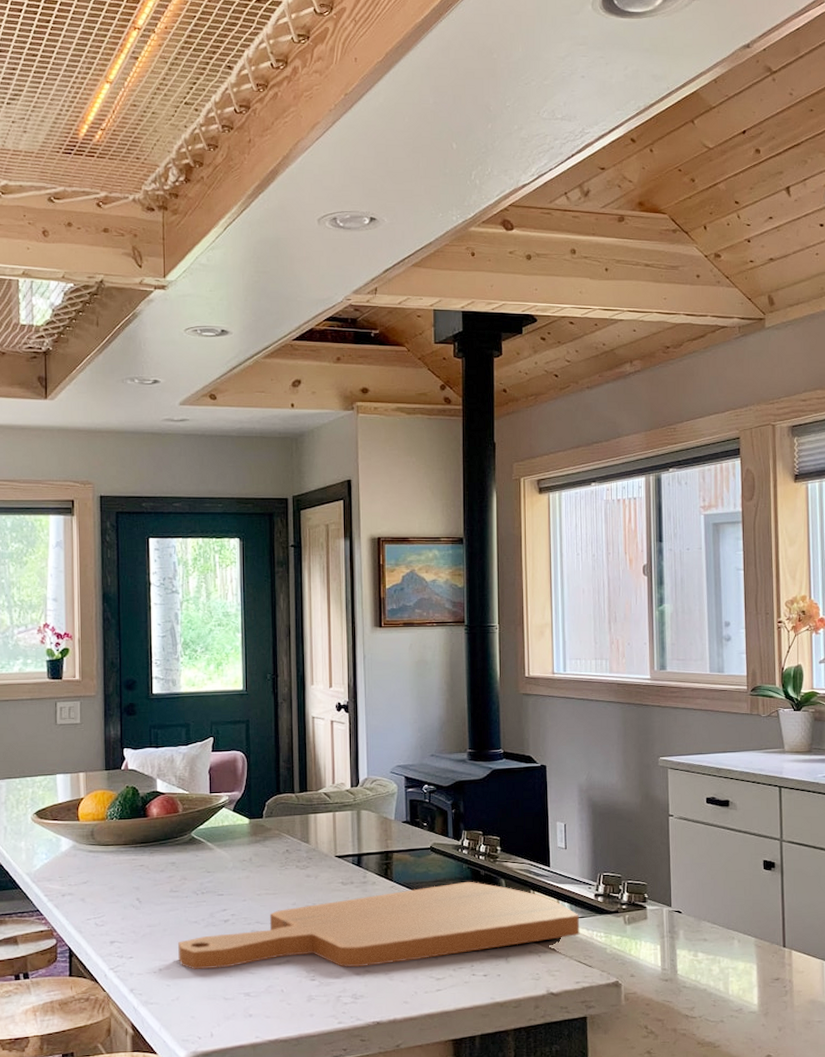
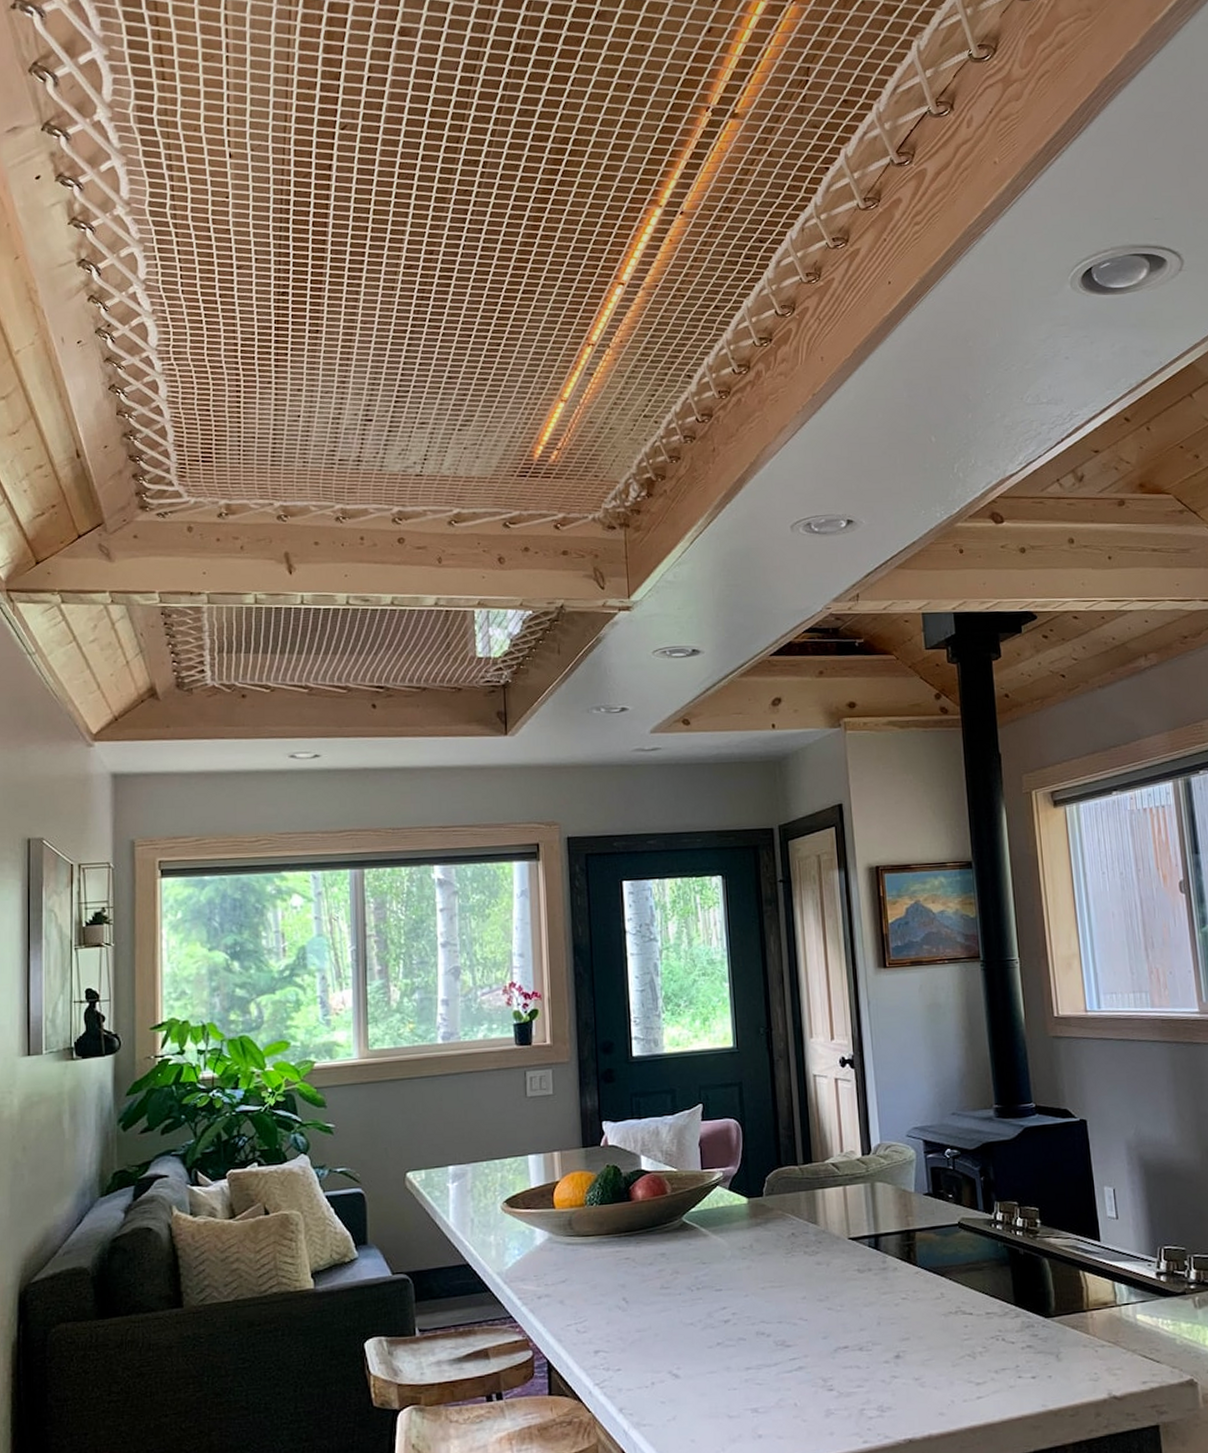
cutting board: present [178,881,580,970] -> none [672,1262,1143,1383]

